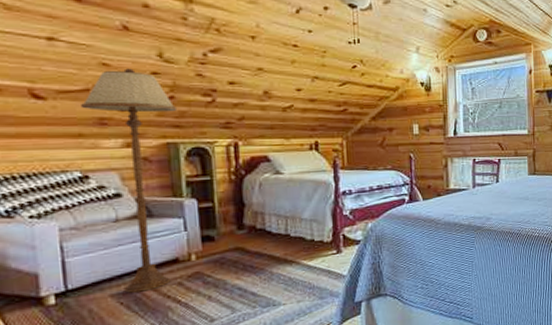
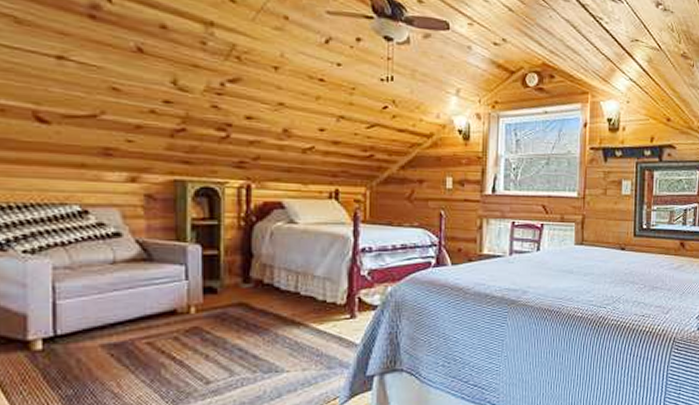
floor lamp: present [80,68,178,293] -> none [85,95,189,344]

